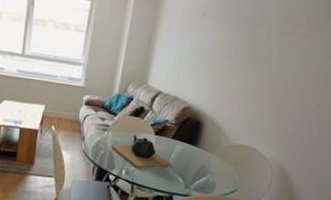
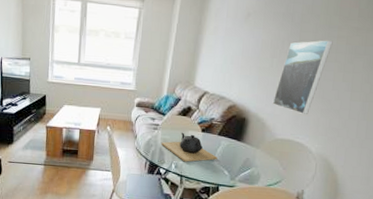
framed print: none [227,44,284,119] -> present [272,40,333,114]

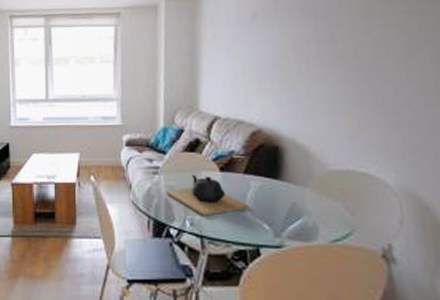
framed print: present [272,40,333,114] -> none [312,31,379,132]

